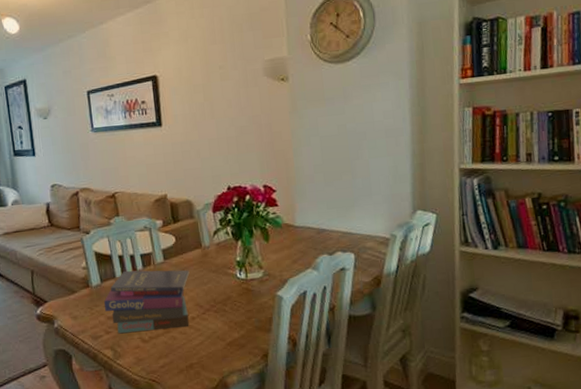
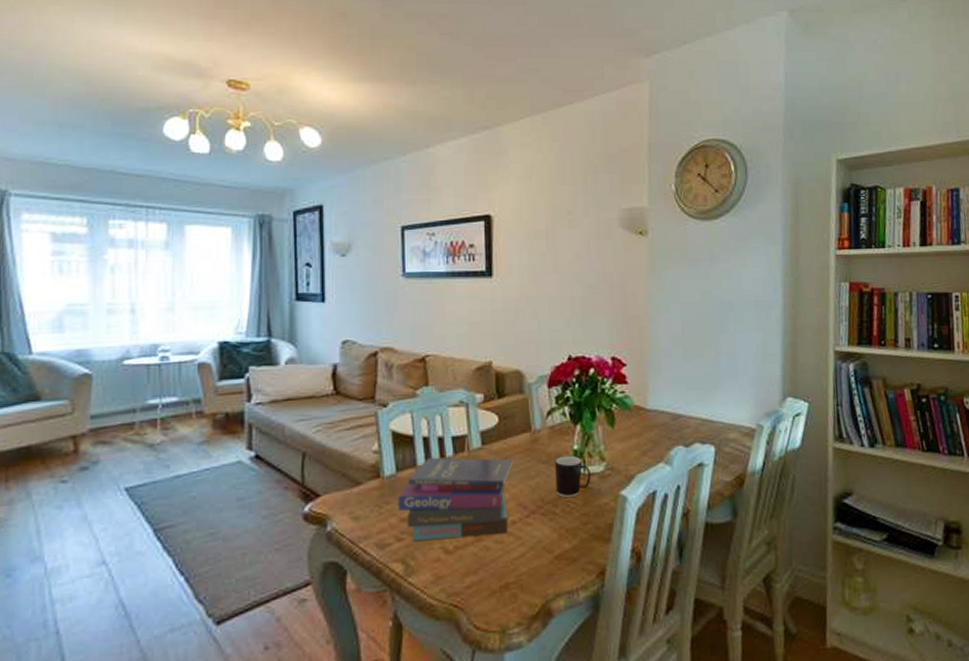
mug: none [221,265,252,299] -> present [554,455,591,498]

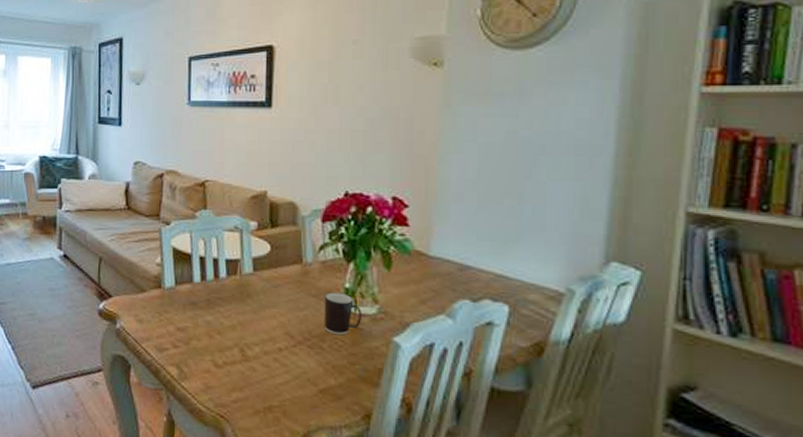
books: present [397,457,513,542] -> none [175,276,283,358]

